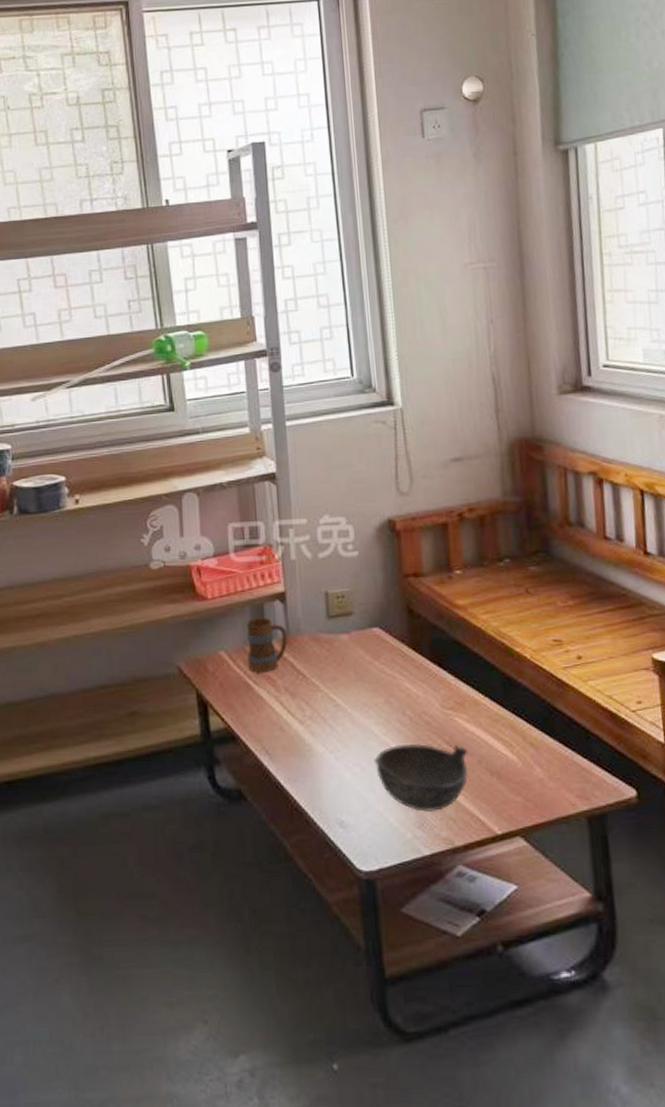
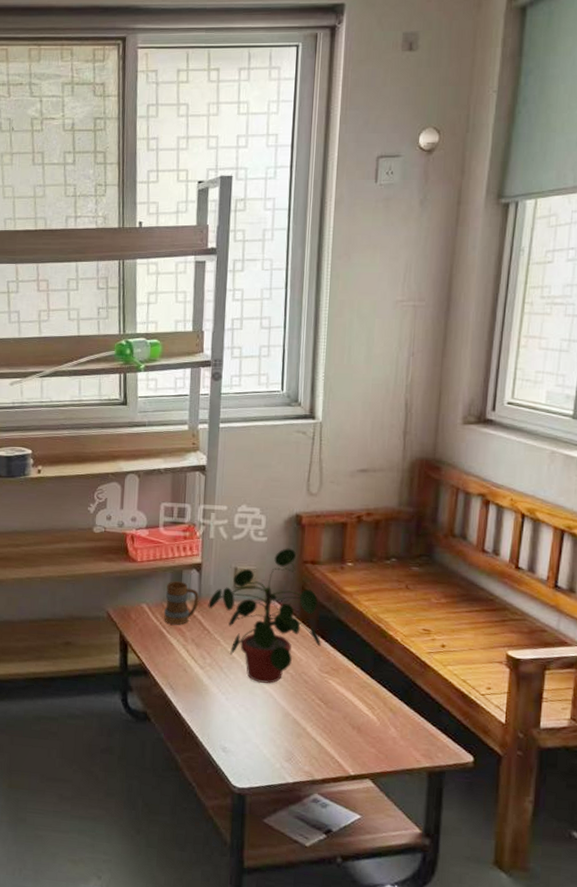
potted plant: none [299,561,439,732] -> present [208,548,321,684]
bowl: present [374,744,468,812] -> none [257,695,336,751]

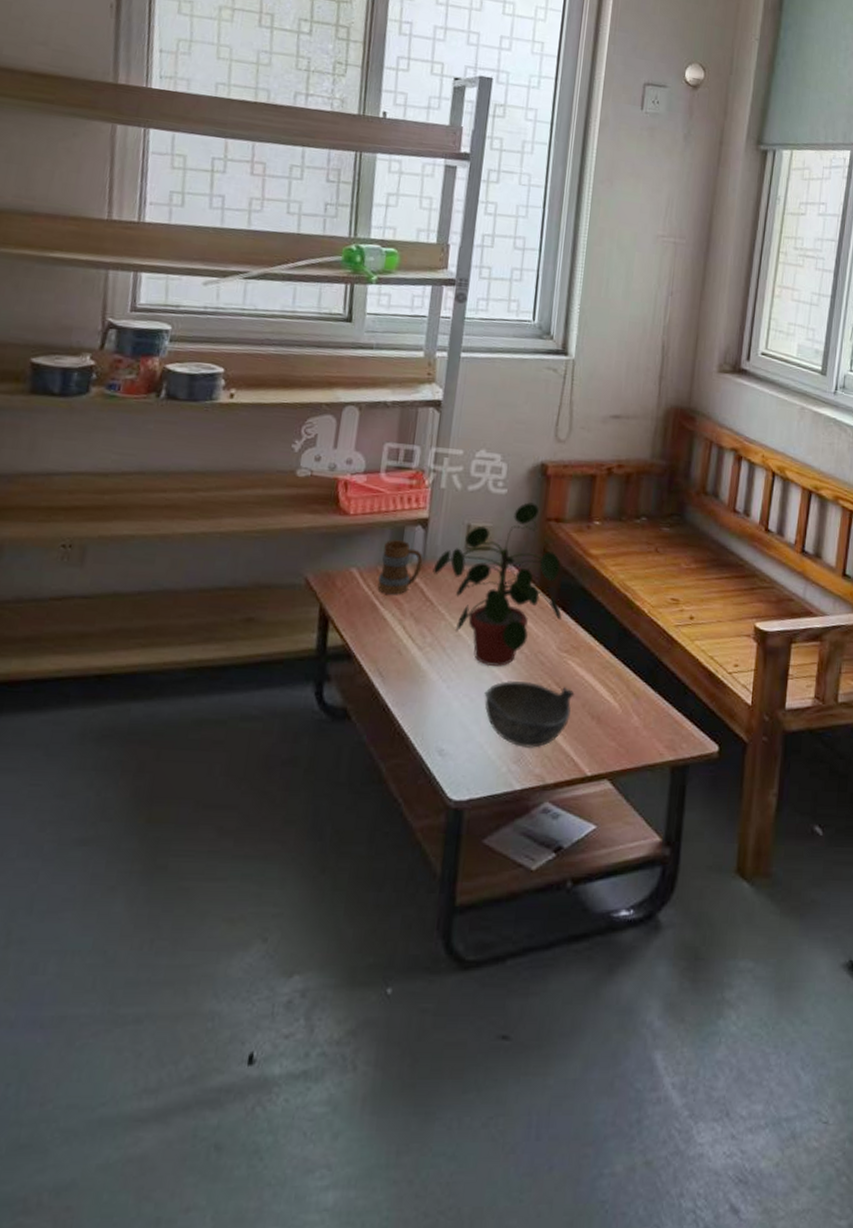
bowl: none [257,695,336,751] -> present [484,681,575,748]

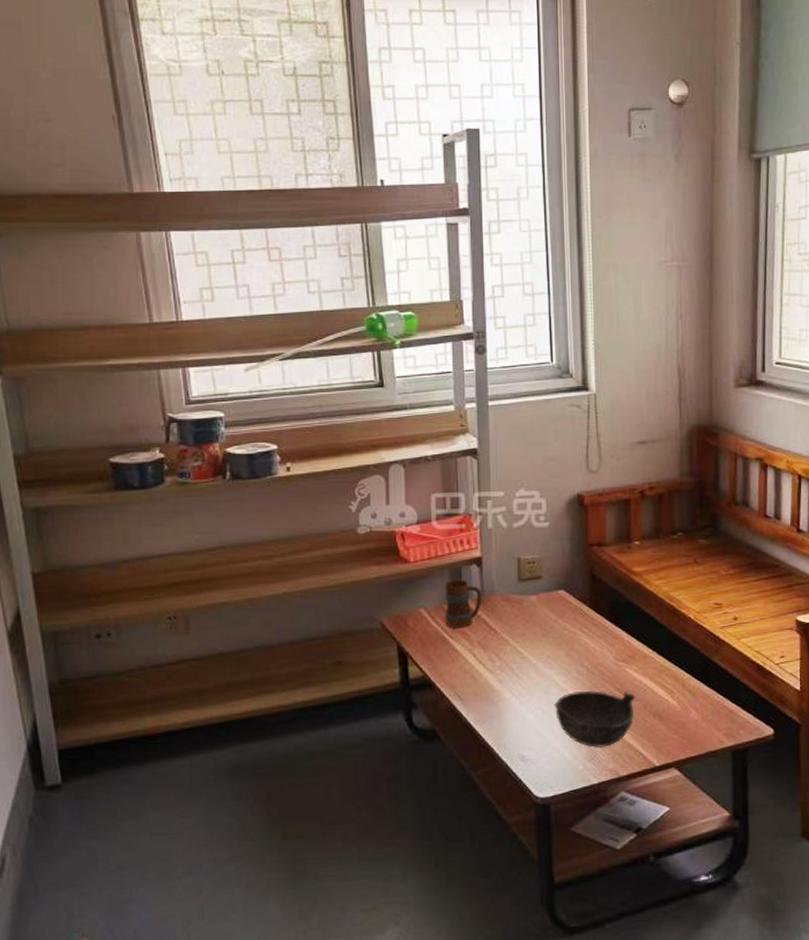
potted plant: present [433,502,562,666] -> none [492,531,615,680]

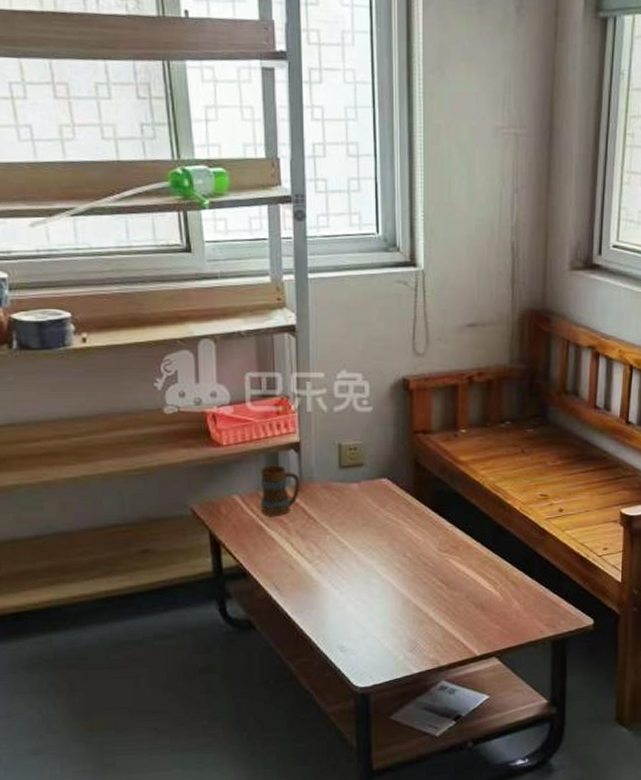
bowl: present [554,691,636,748] -> none [375,581,458,638]

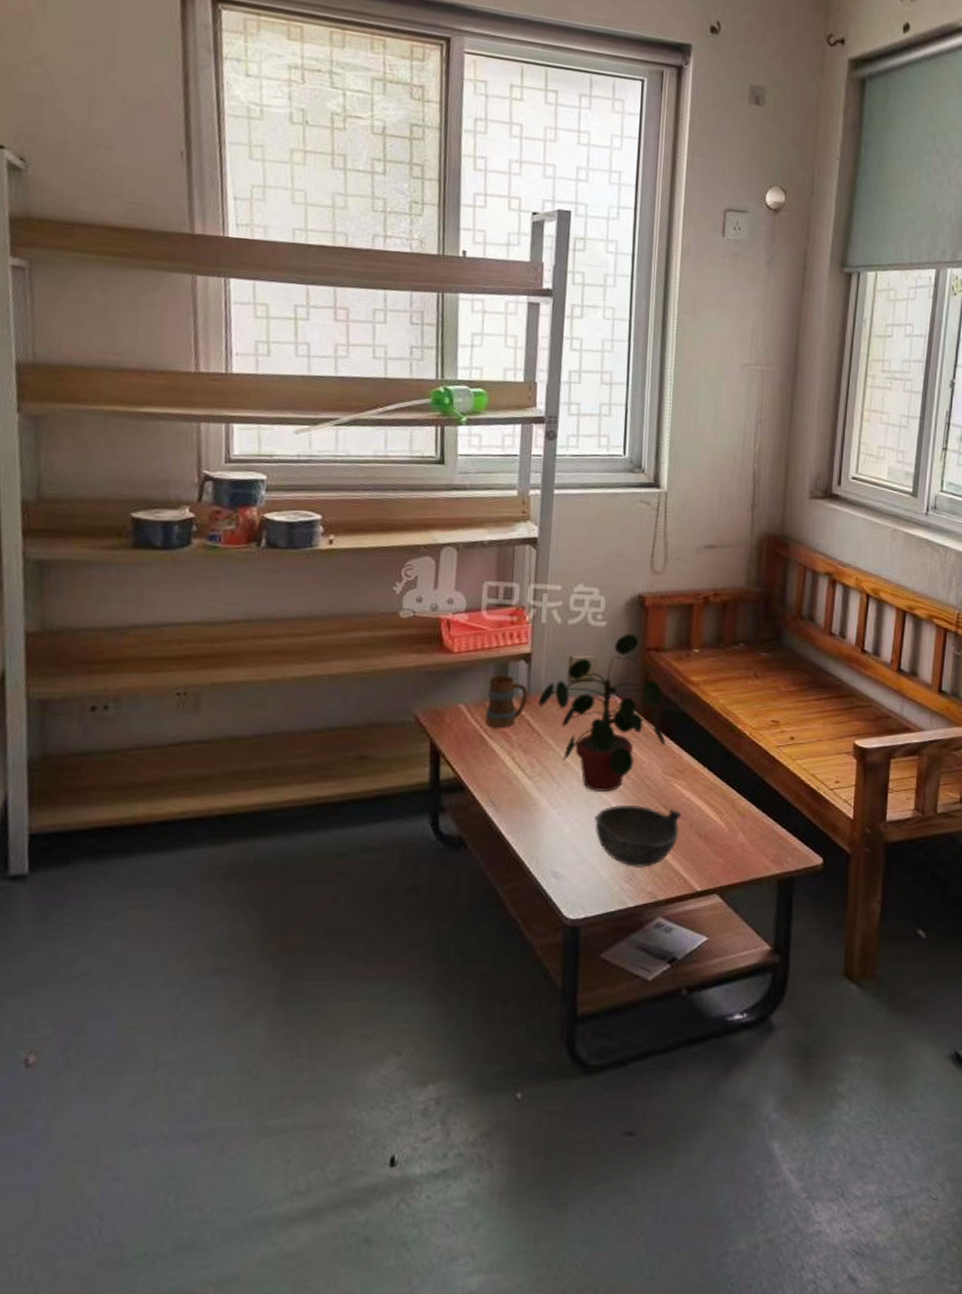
potted plant: none [311,417,438,571] -> present [538,633,666,792]
bowl: none [375,581,458,638] -> present [594,805,682,867]

